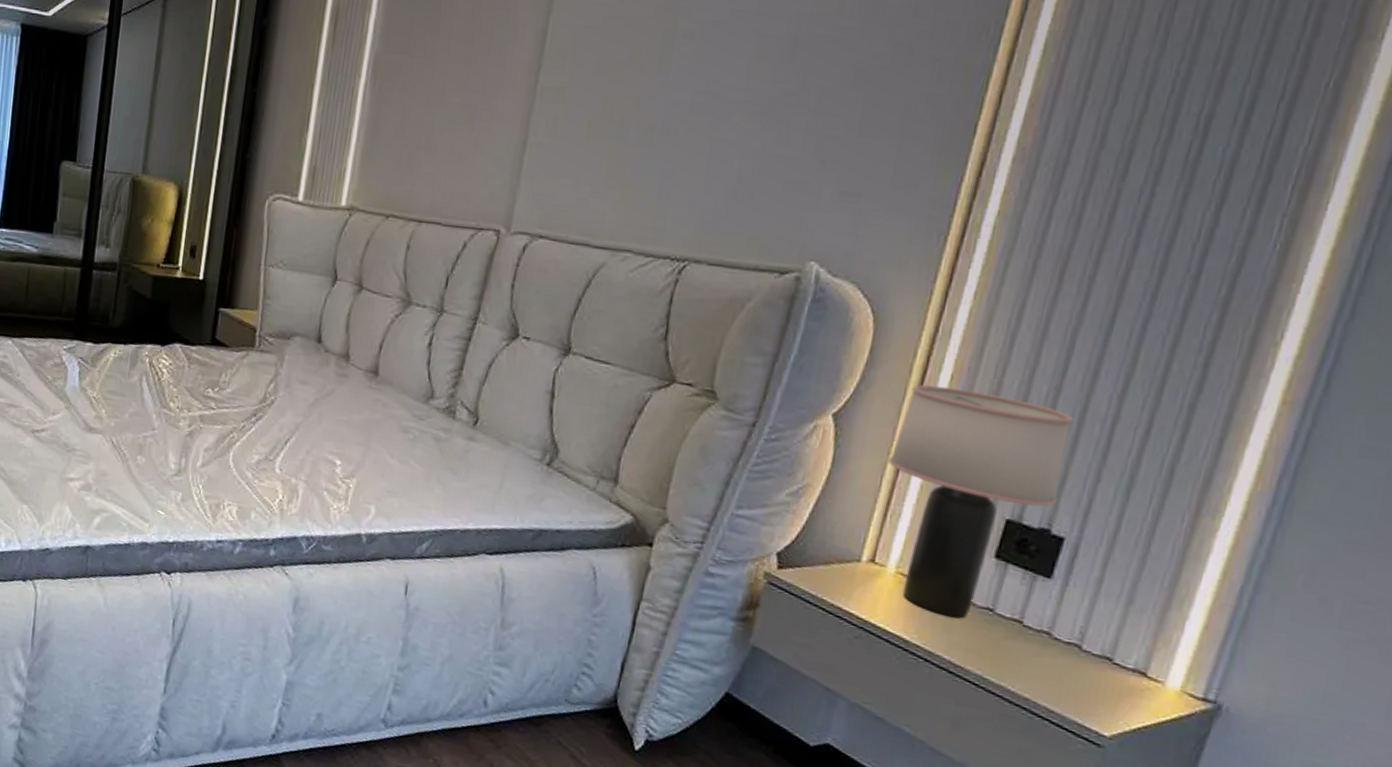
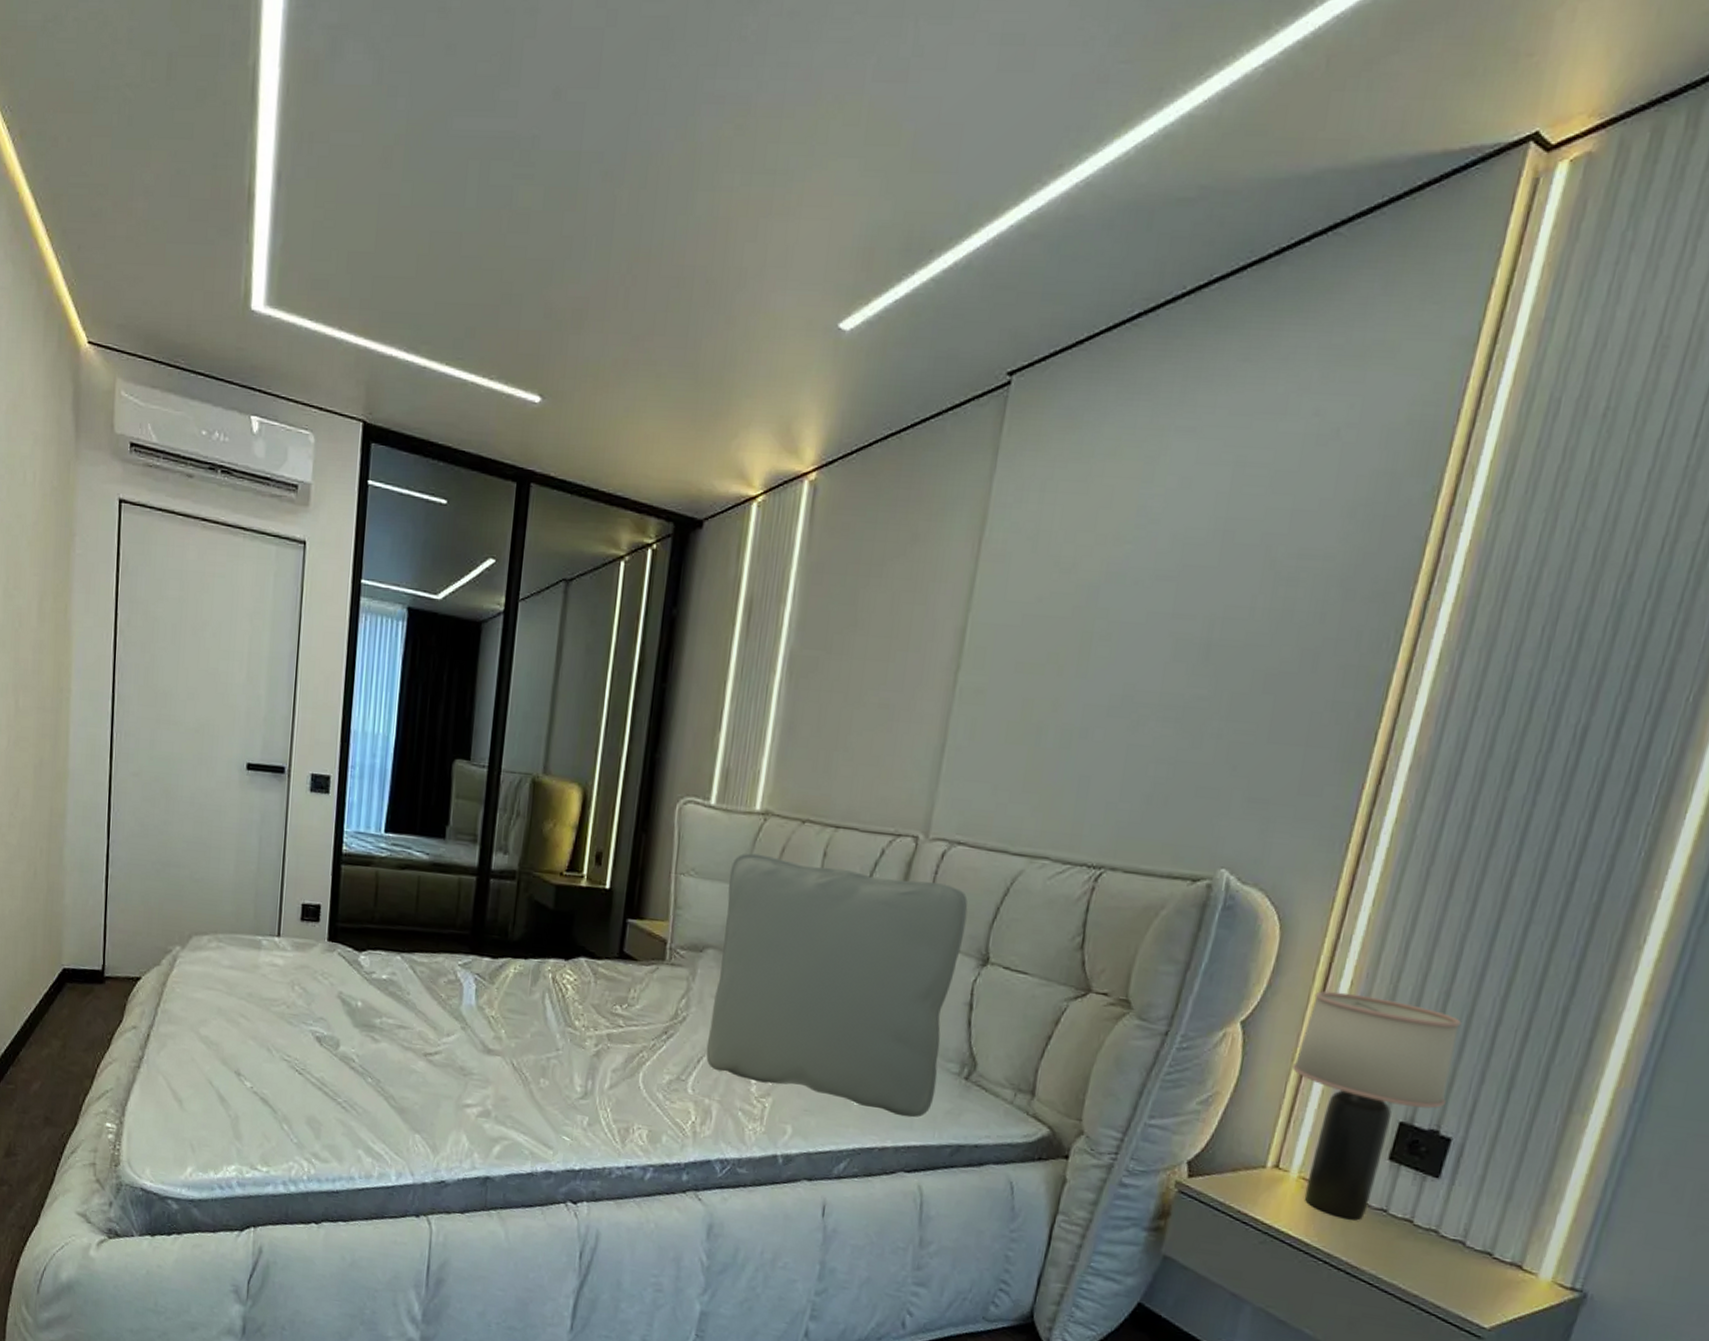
pillow: none [293,246,550,502] -> present [706,852,968,1118]

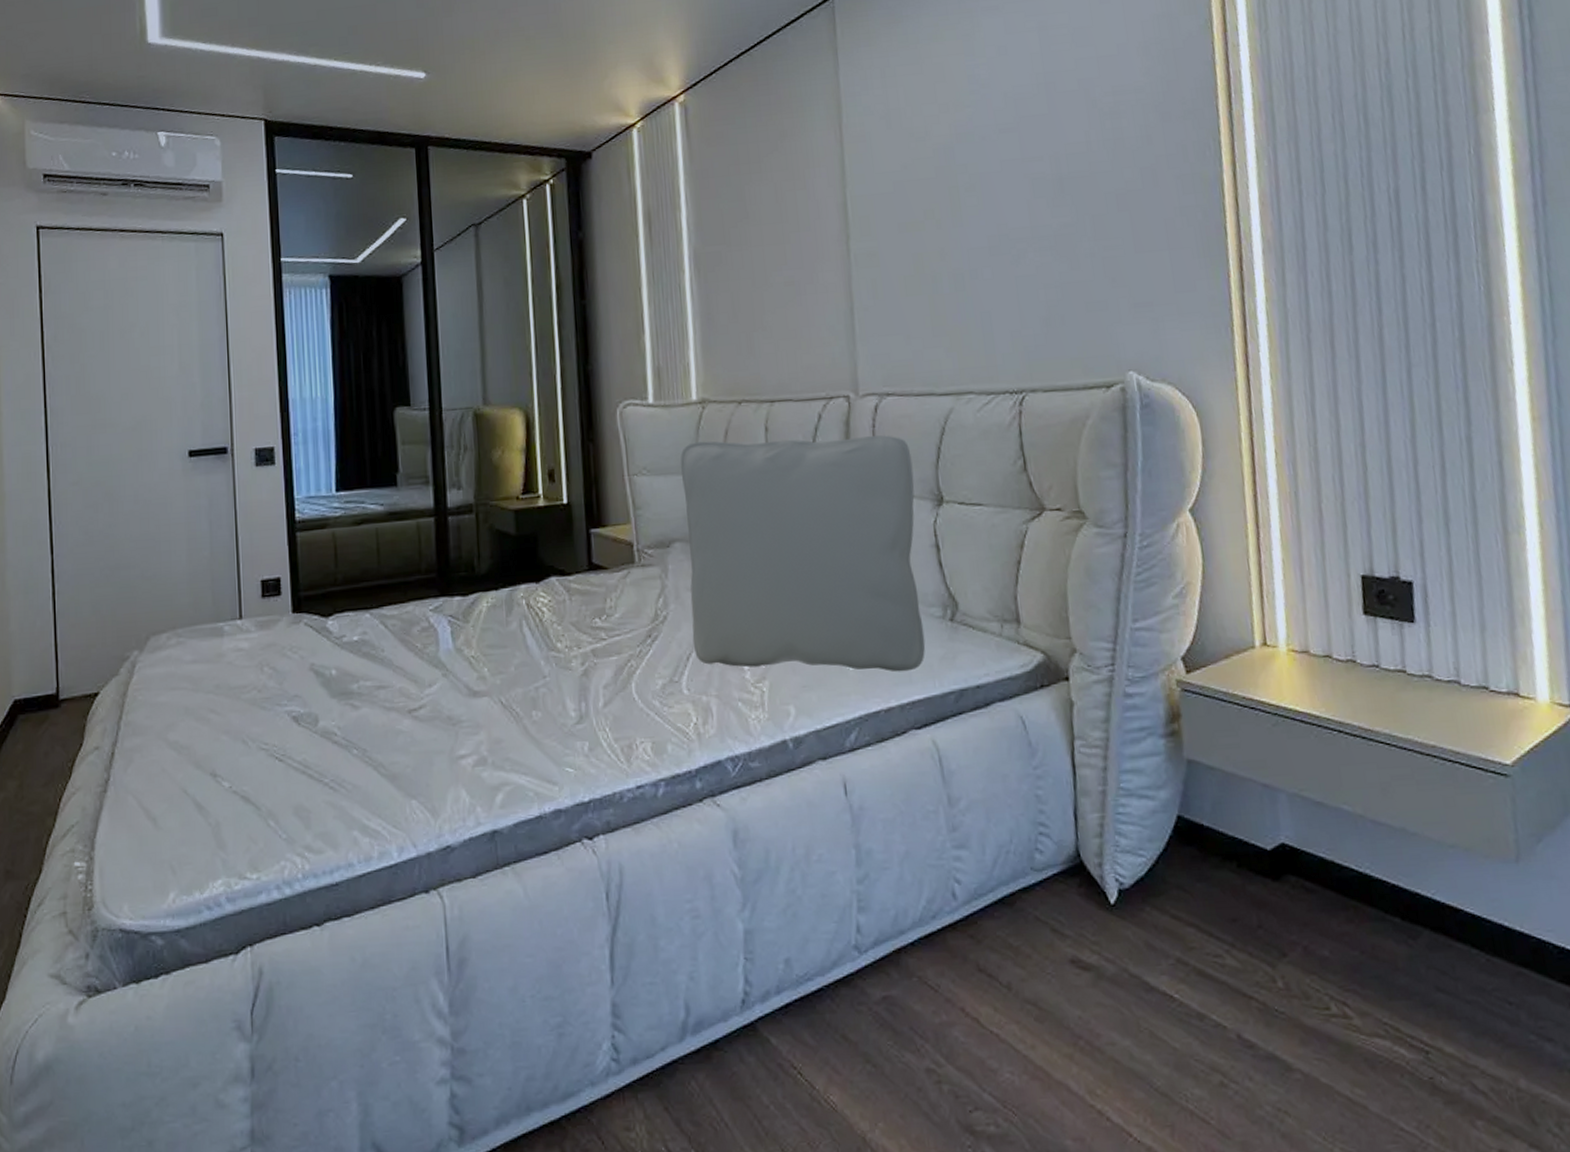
table lamp: present [1291,991,1462,1221] -> none [1247,461,1396,684]

